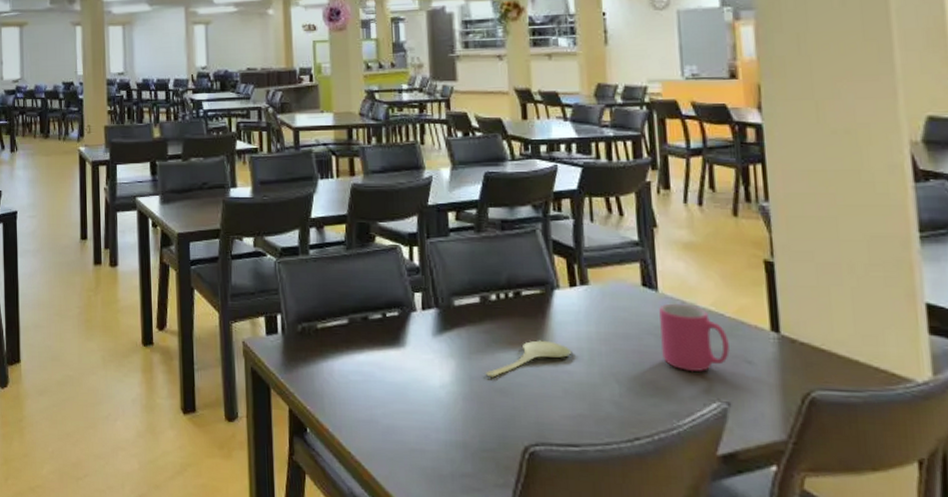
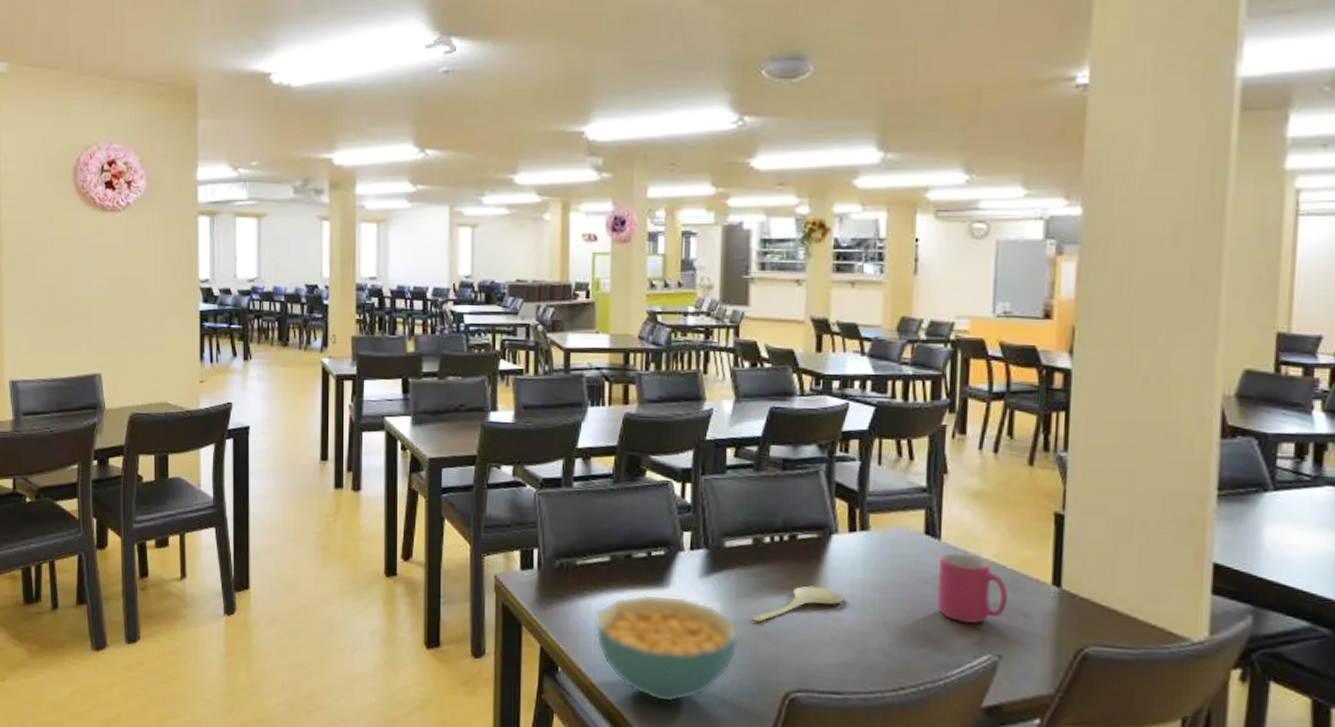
cereal bowl: none [338,353,476,461] -> present [595,593,740,703]

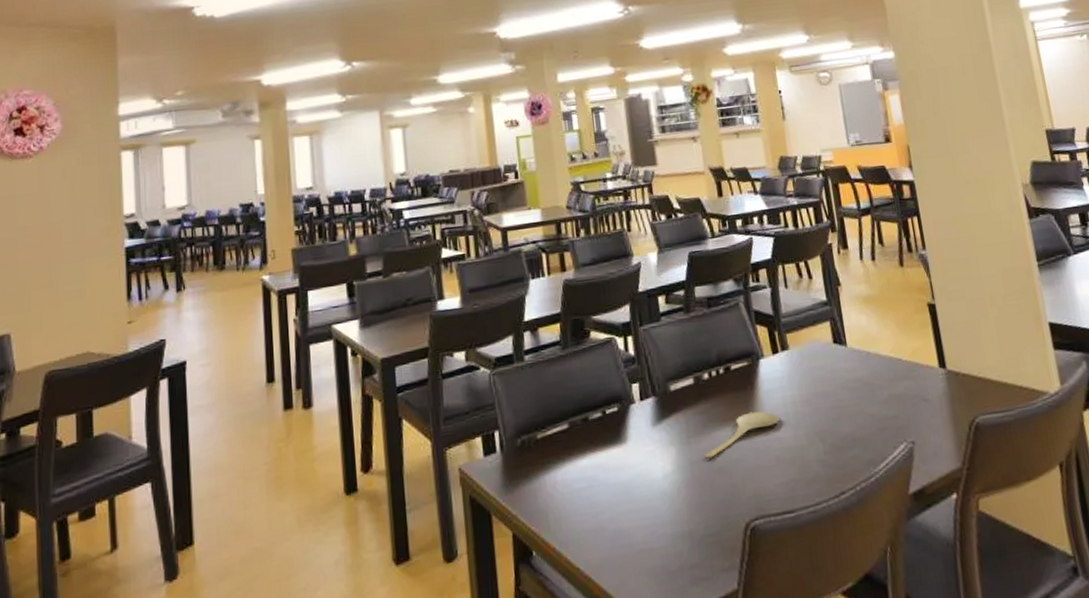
cereal bowl: present [595,593,740,703] -> none [562,449,698,564]
mug: present [937,553,1008,624] -> none [849,354,910,419]

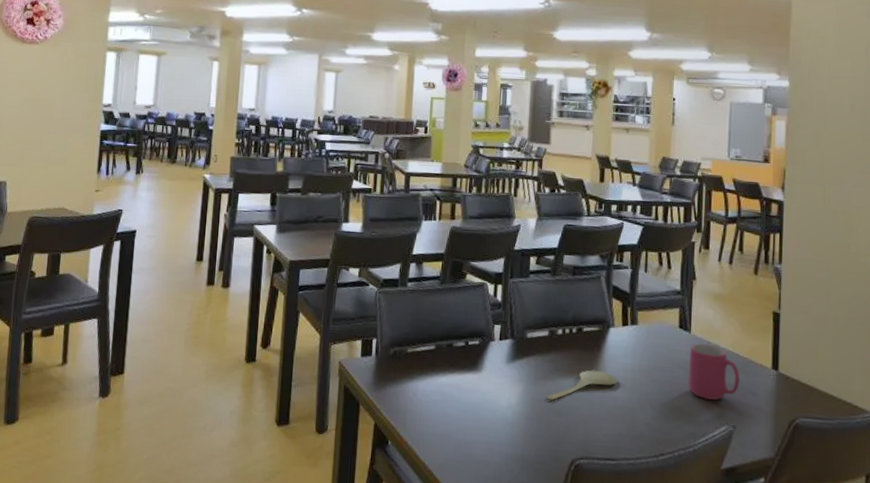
mug: none [849,354,910,419] -> present [688,343,740,401]

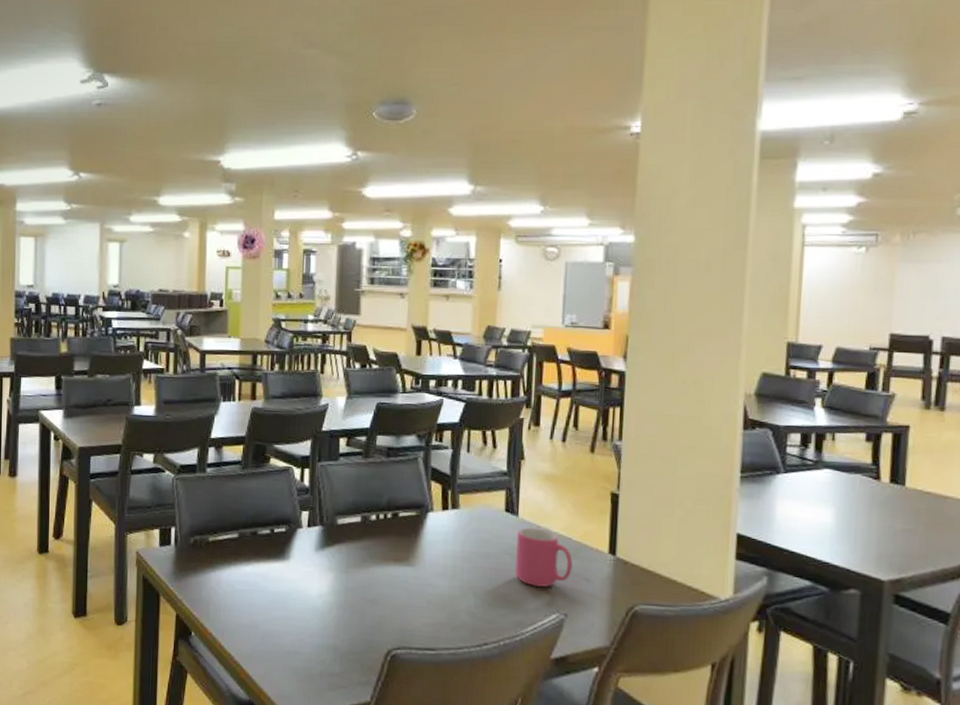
spoon: present [546,370,619,401] -> none [359,557,438,589]

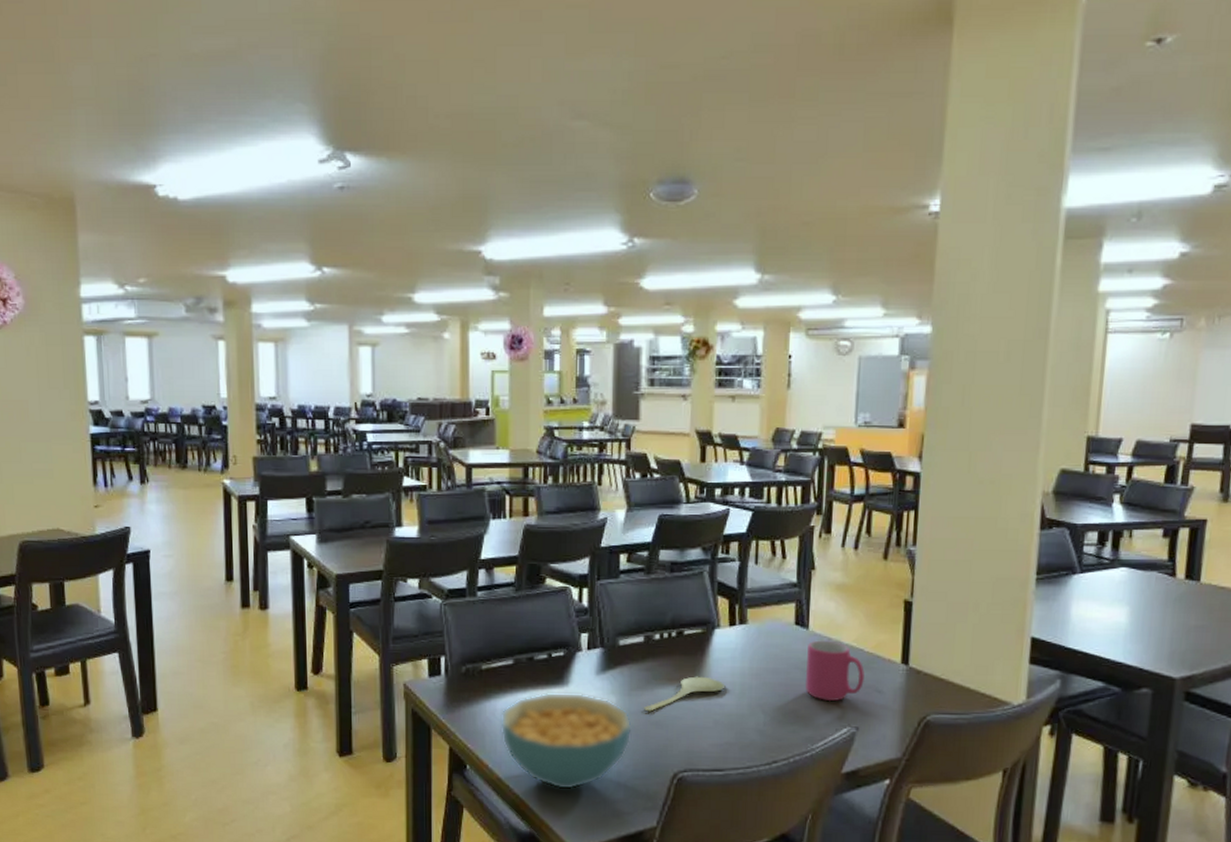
cereal bowl: none [224,566,349,661] -> present [500,692,633,790]
spoon: none [359,557,438,589] -> present [643,676,726,712]

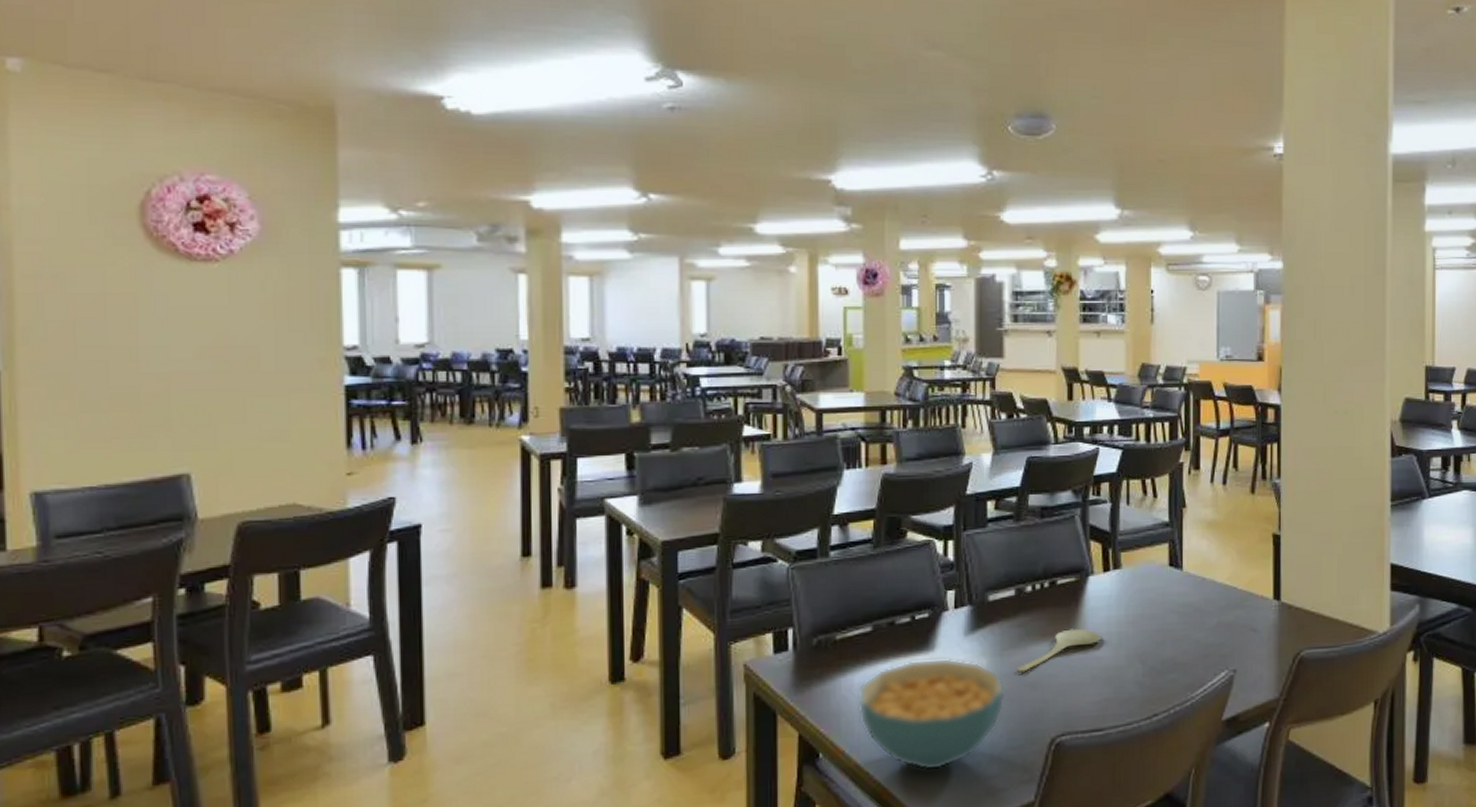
mug: present [805,640,865,702] -> none [1181,580,1239,645]

